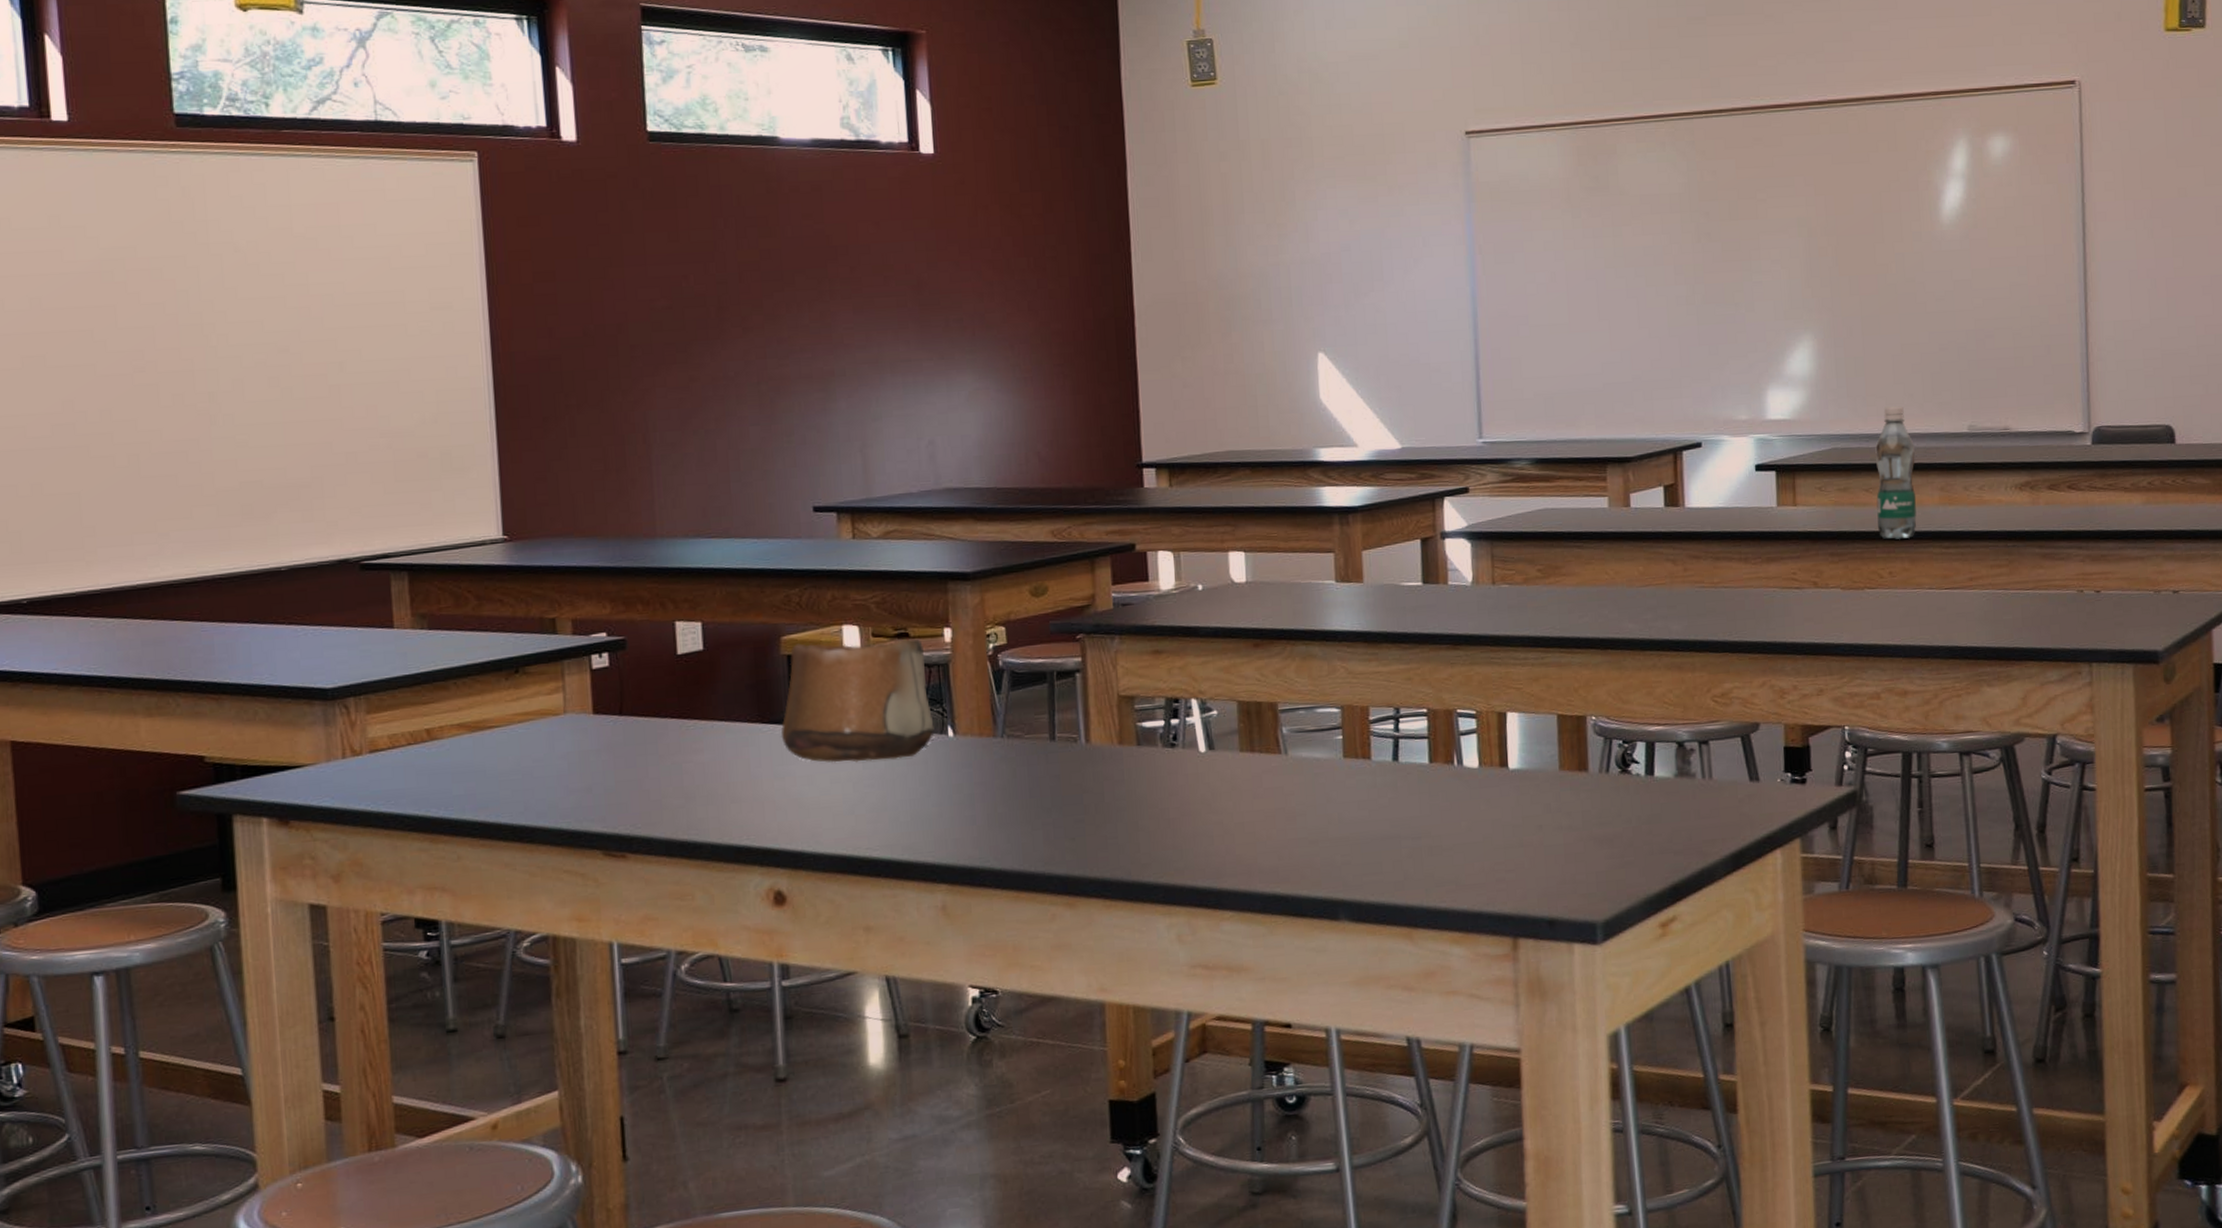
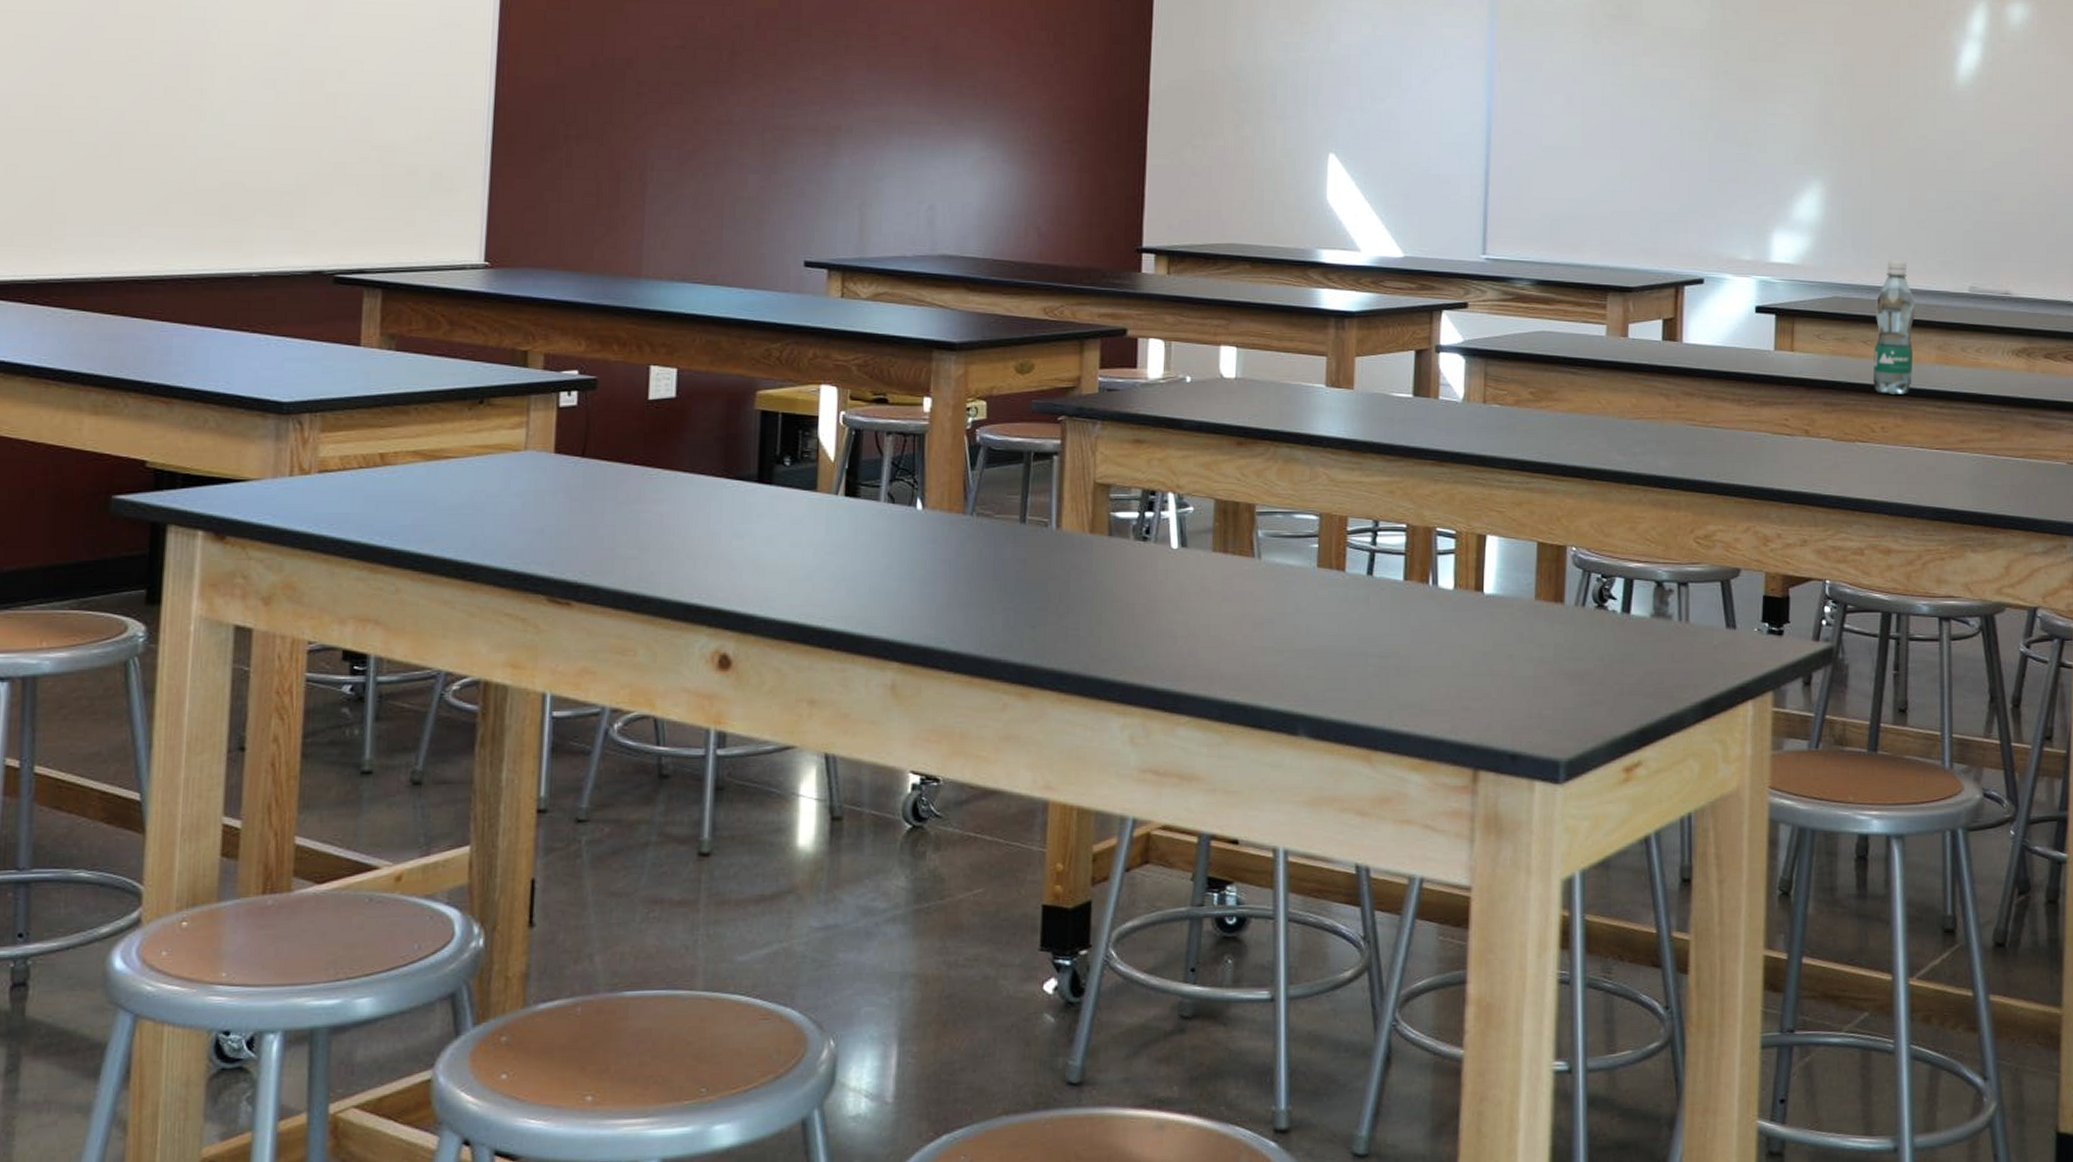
ceramic bowl: present [781,638,935,763] -> none [746,400,903,528]

